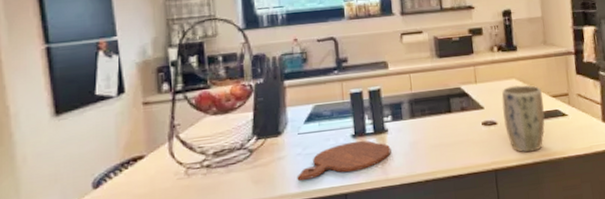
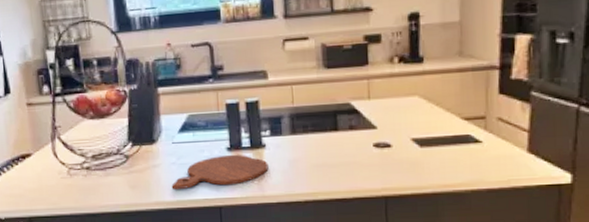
plant pot: present [501,84,545,153] -> none [399,103,453,181]

